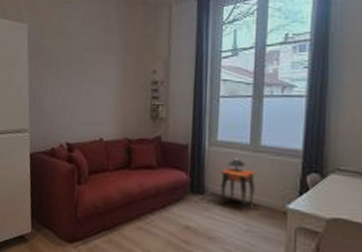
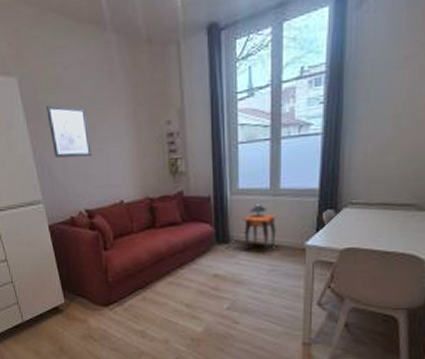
wall art: none [47,48,81,95] -> present [46,105,92,158]

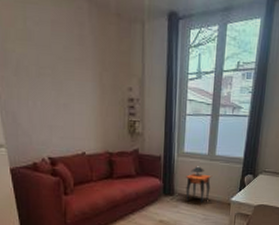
wall art: present [46,105,92,158] -> none [14,55,58,110]

